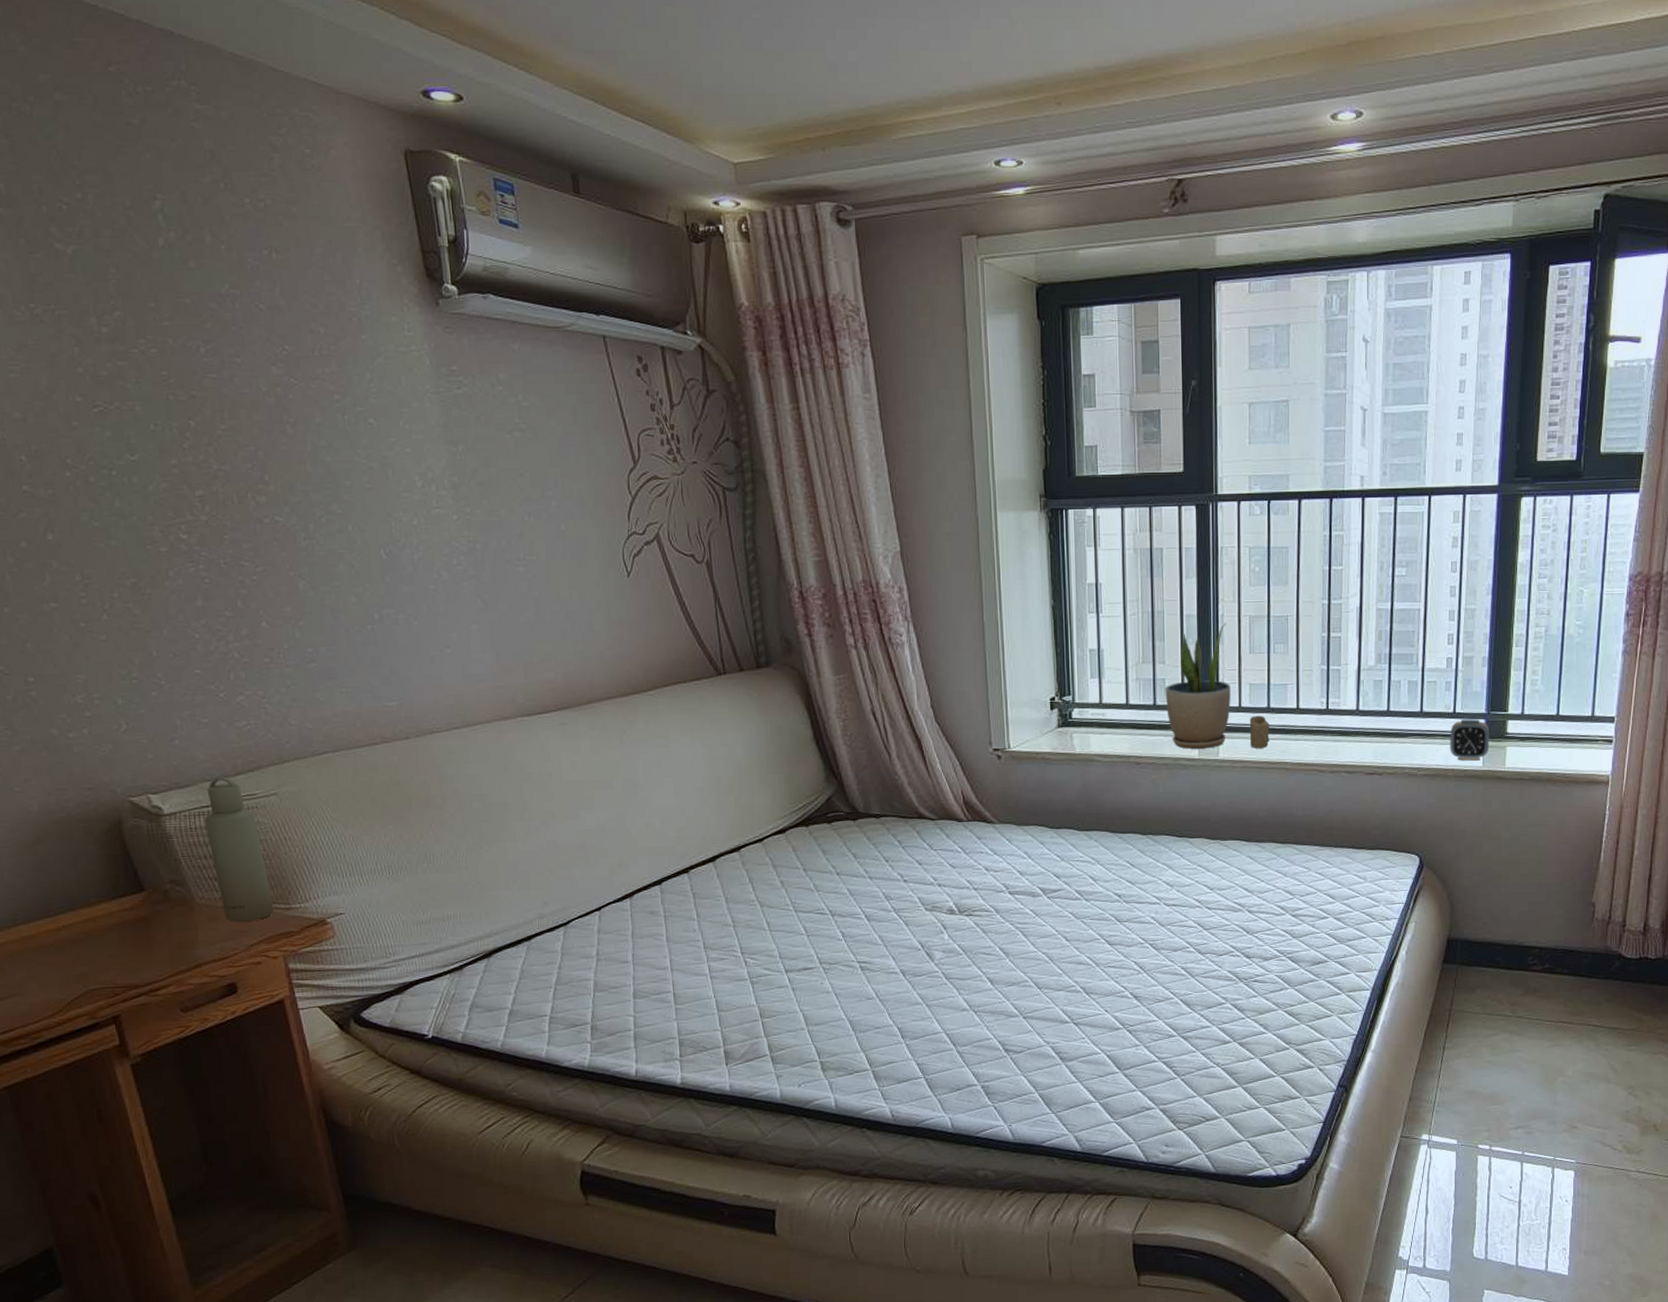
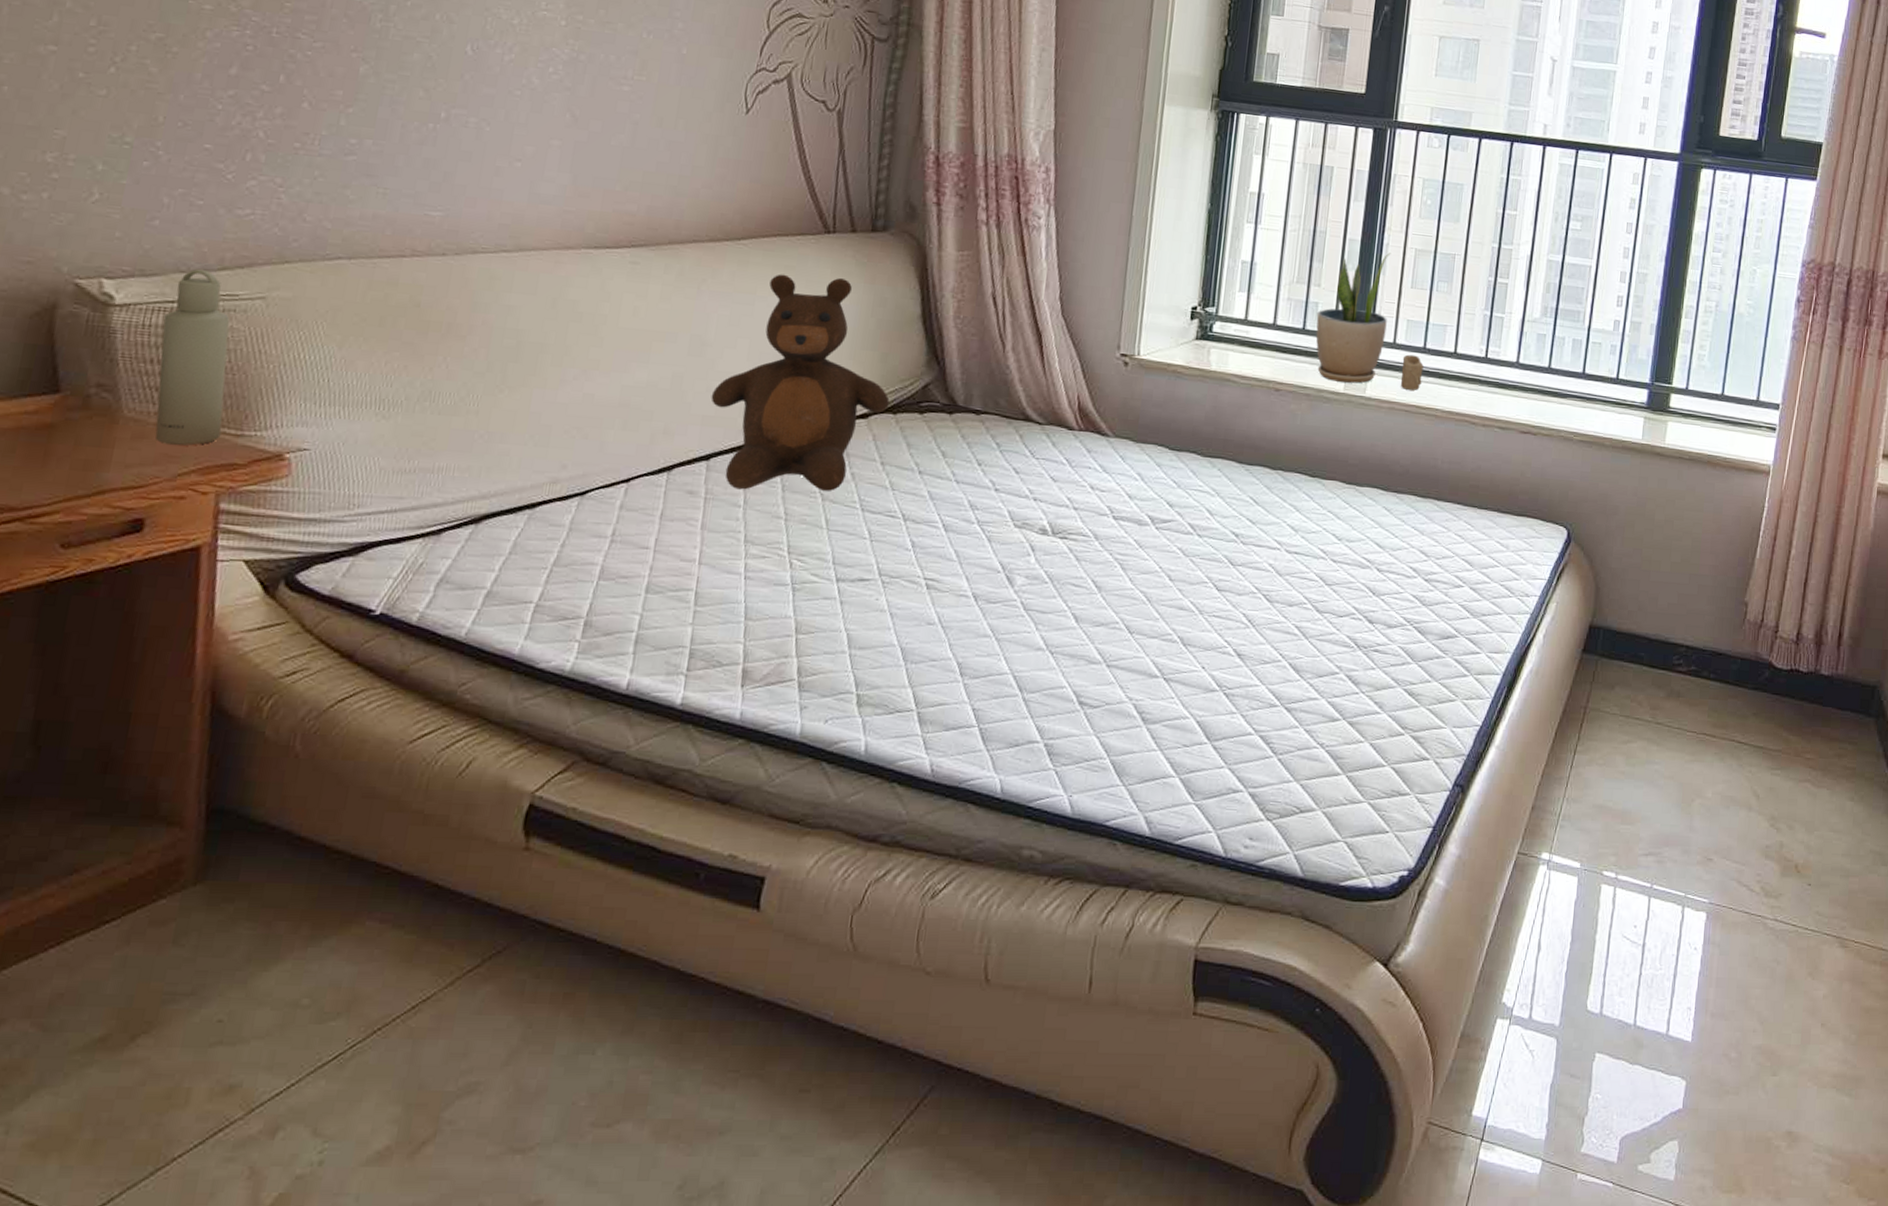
teddy bear: none [651,714,801,906] -> present [710,274,890,491]
alarm clock: present [1450,719,1490,761] -> none [1609,387,1652,433]

